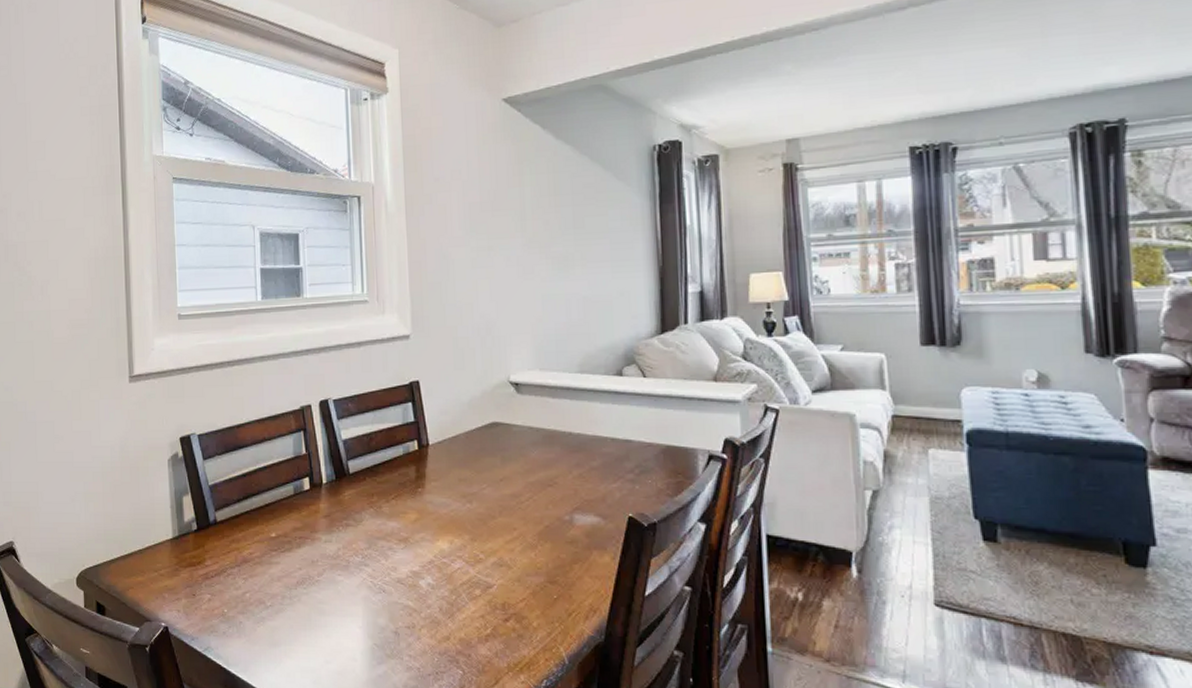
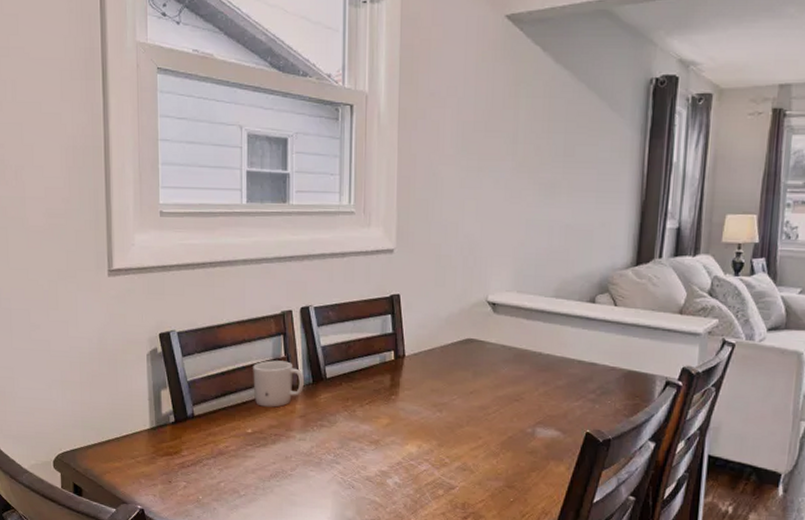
mug: none [274,458,327,508] -> present [253,360,304,407]

